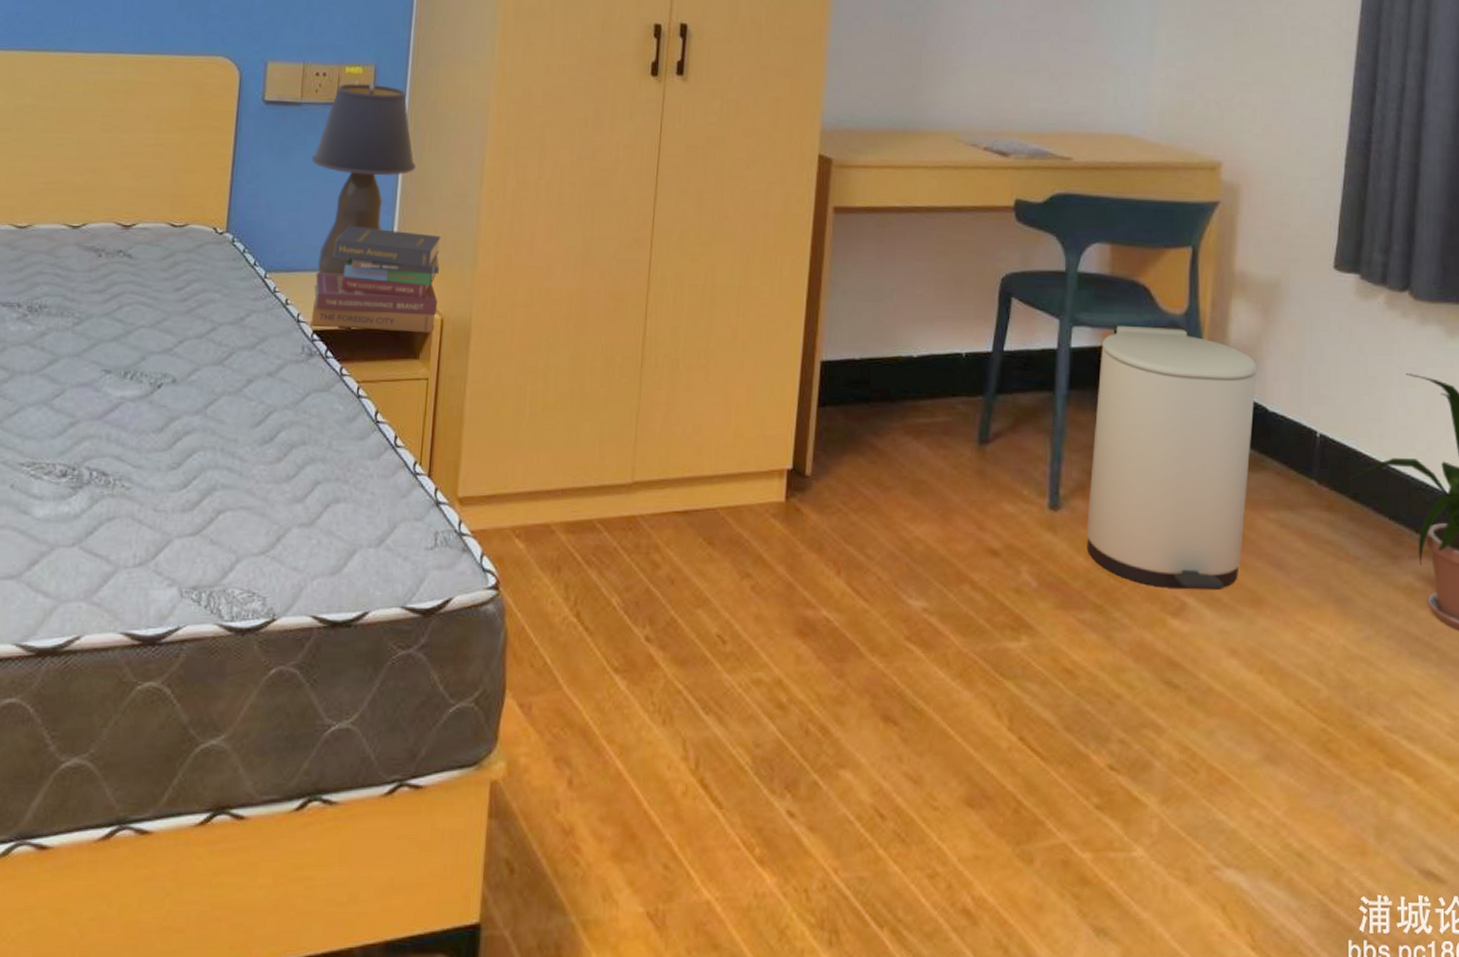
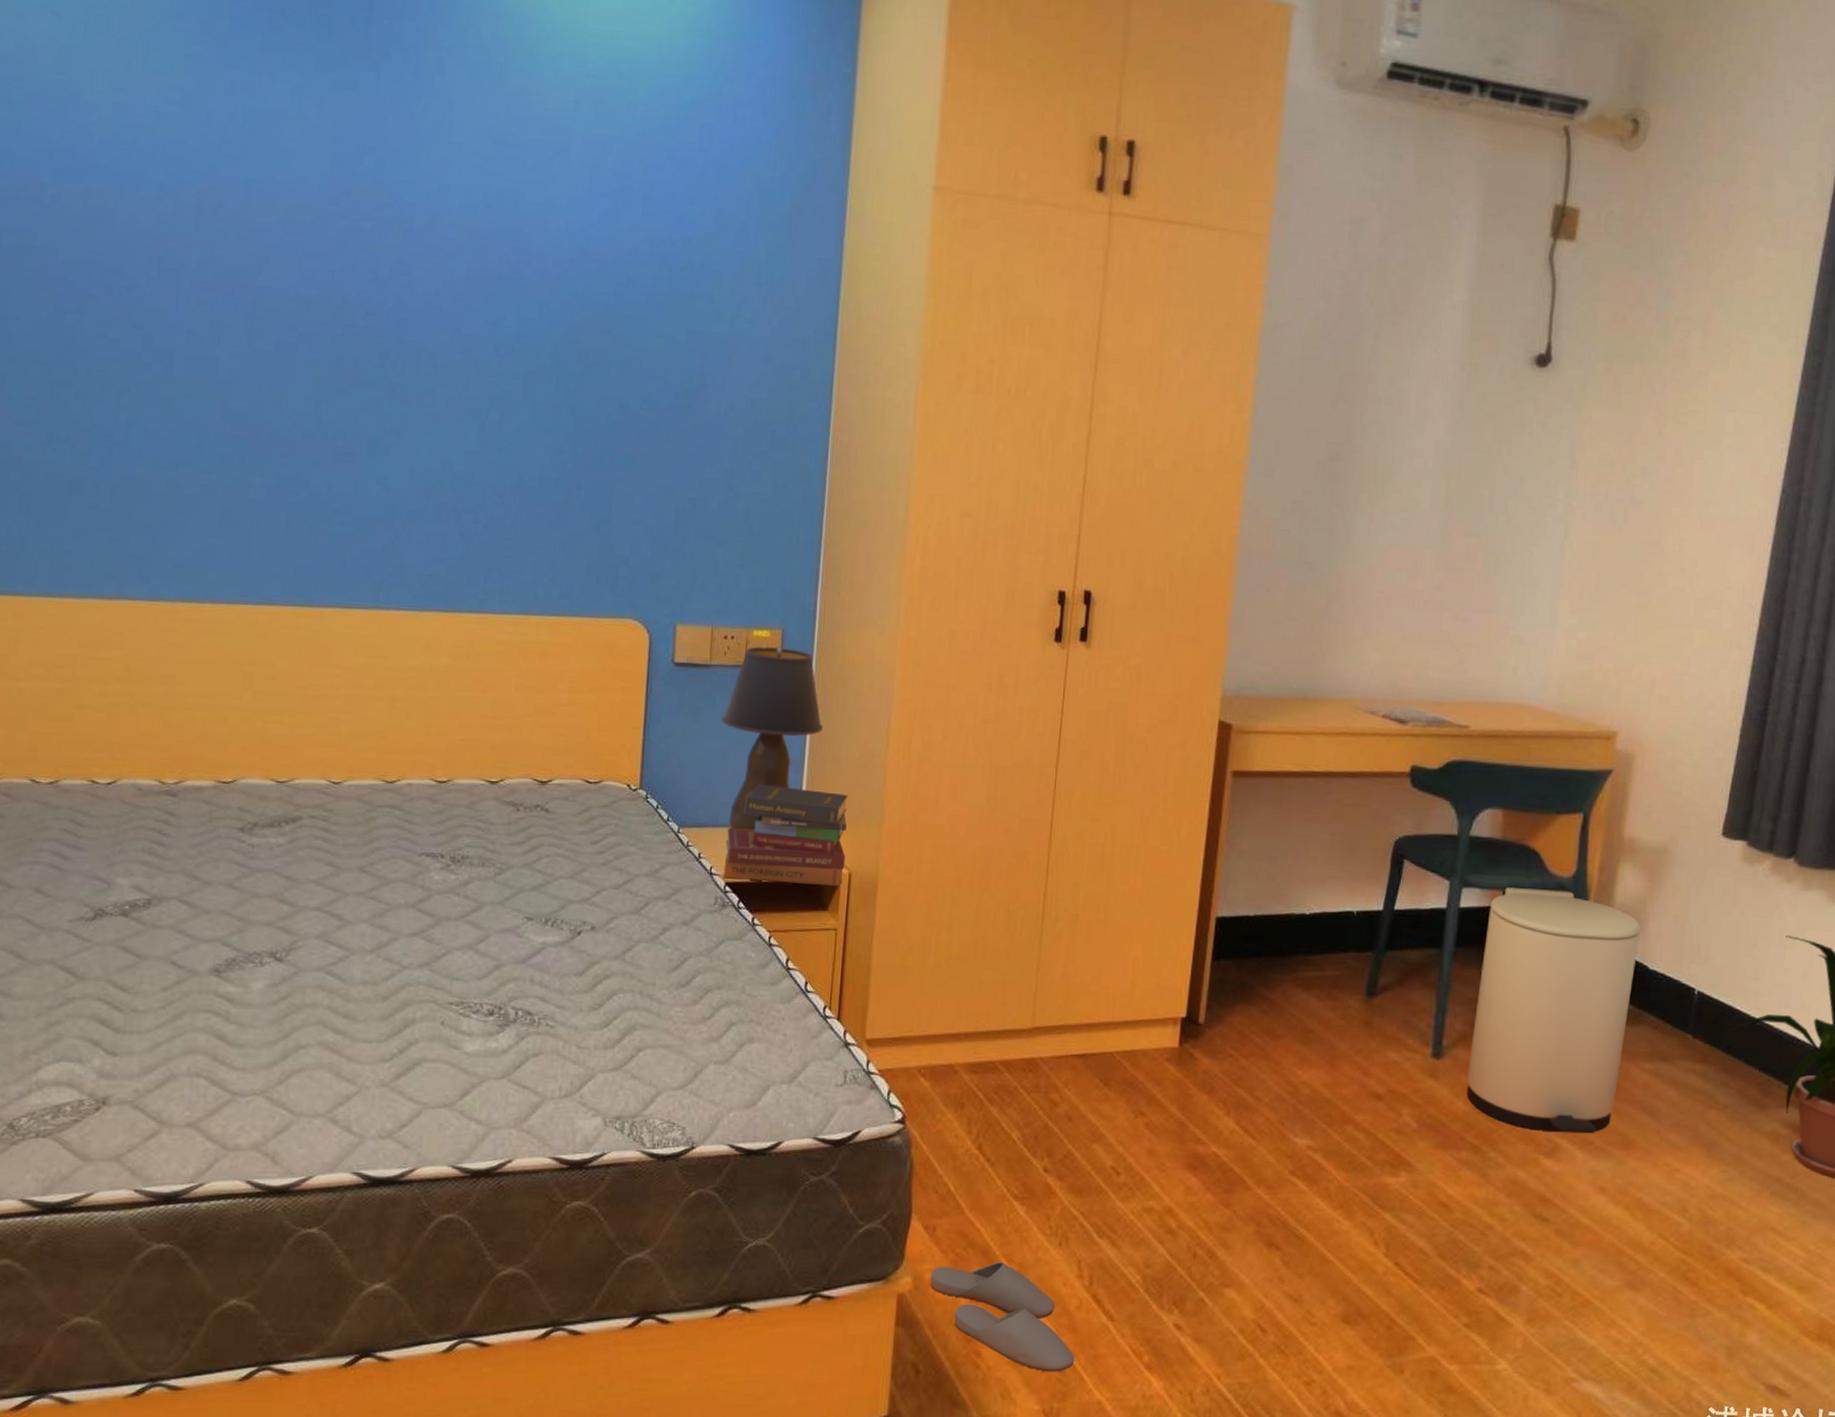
slippers: none [526,743,681,868] -> present [930,1262,1075,1372]

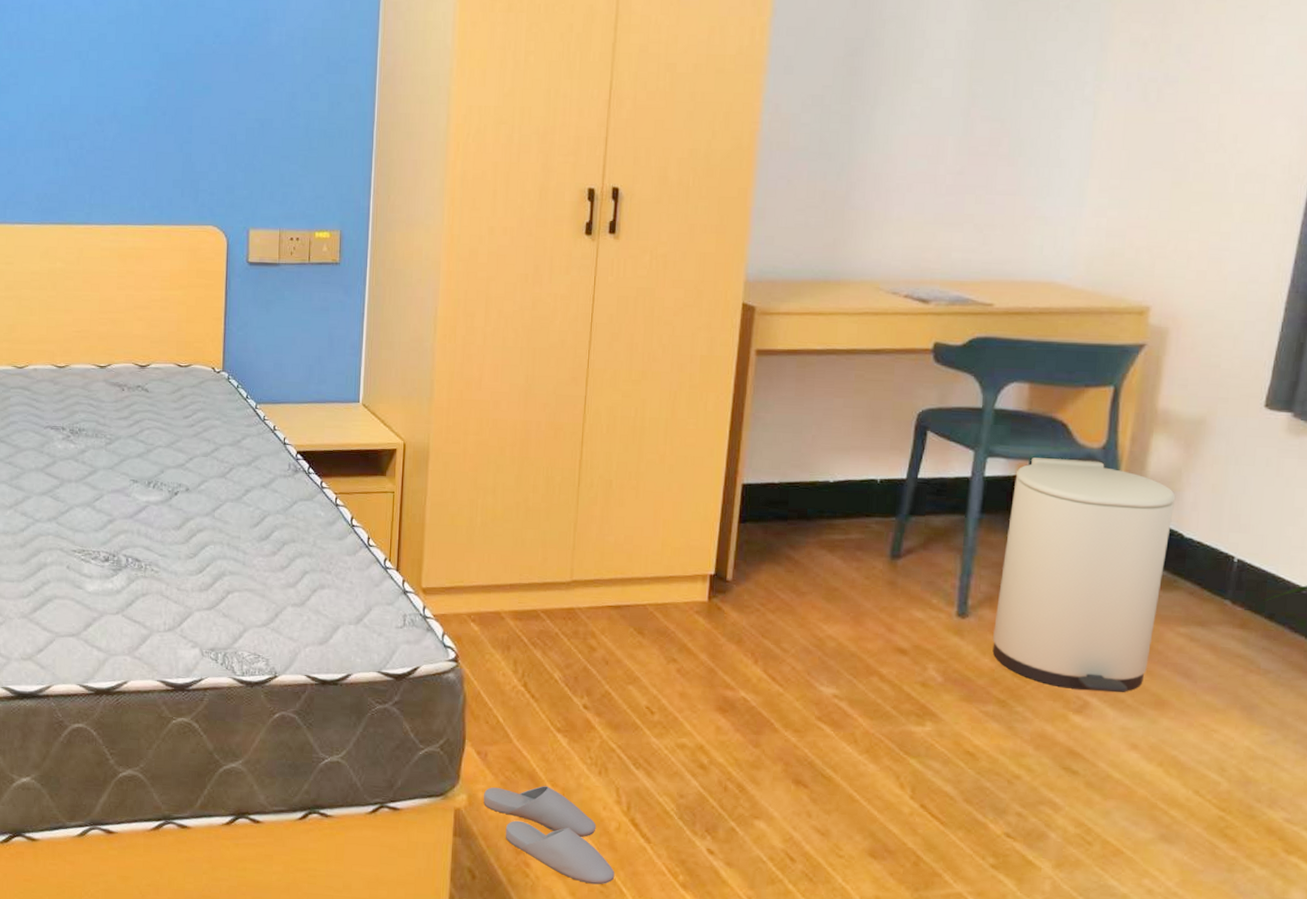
table lamp: present [721,646,823,831] -> none [290,246,378,406]
books: present [723,784,848,887] -> none [295,366,402,455]

